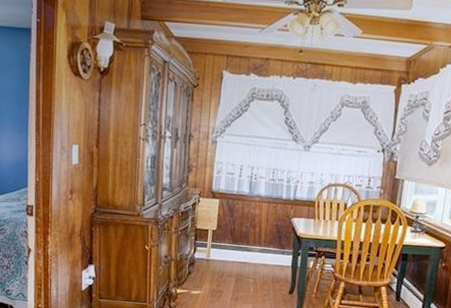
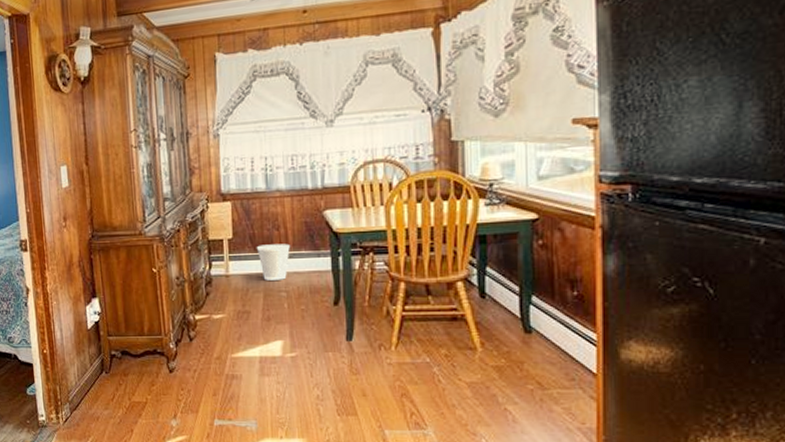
wastebasket: none [234,238,262,269] -> present [256,243,290,280]

